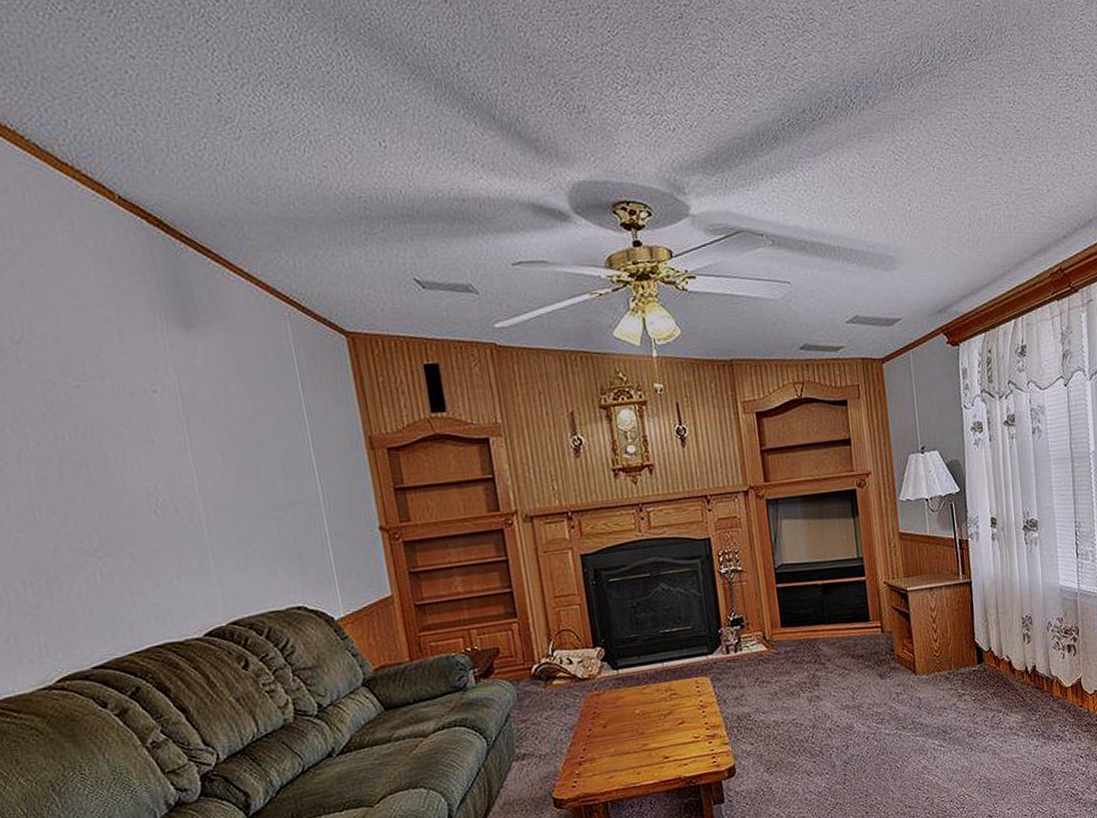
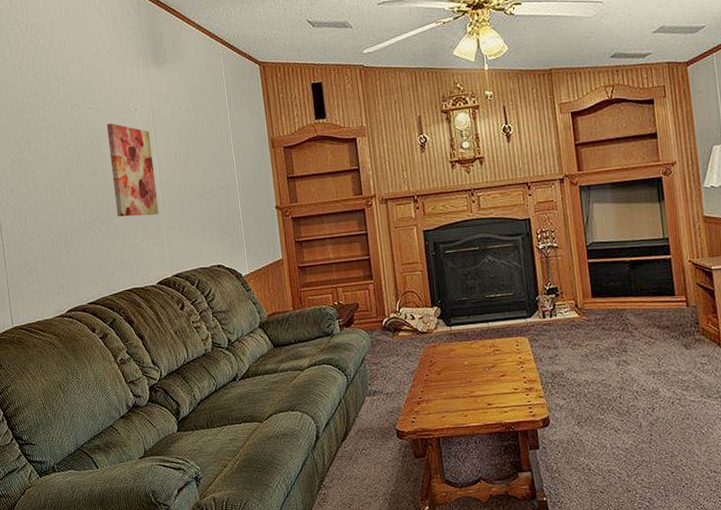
wall art: none [105,409,201,544] -> present [106,123,159,217]

